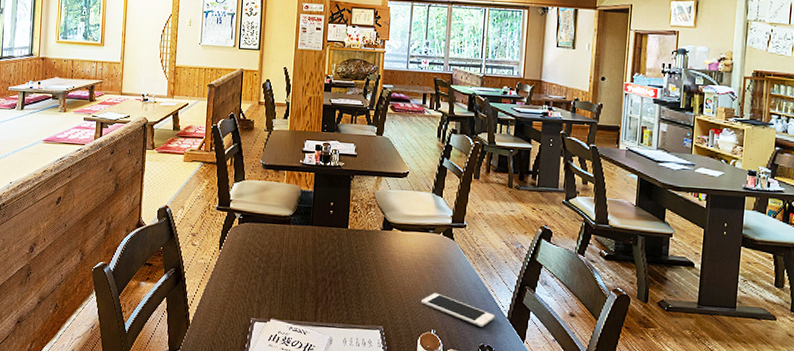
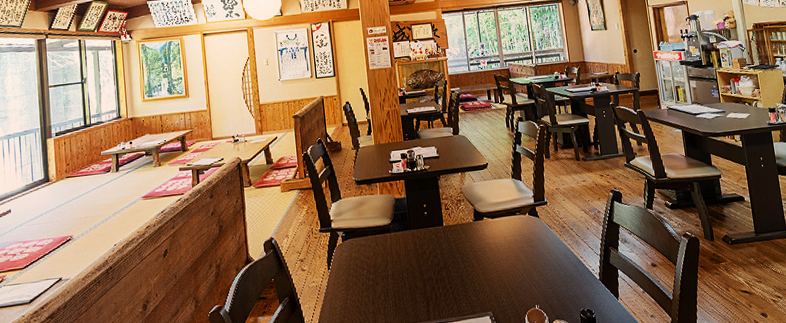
cell phone: present [420,293,495,327] -> none [521,270,589,293]

